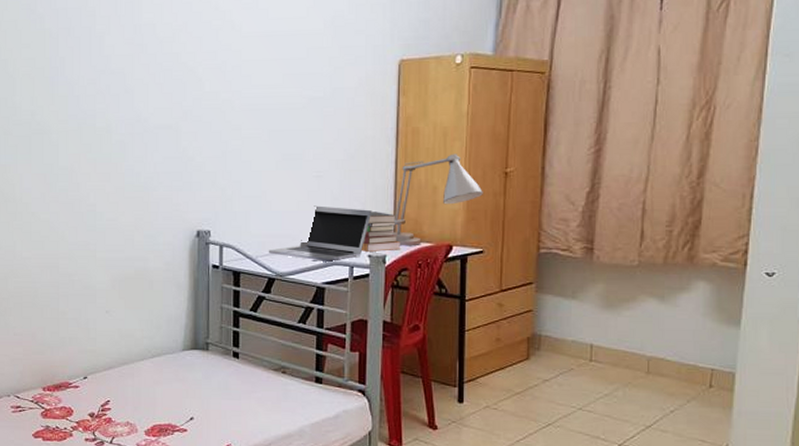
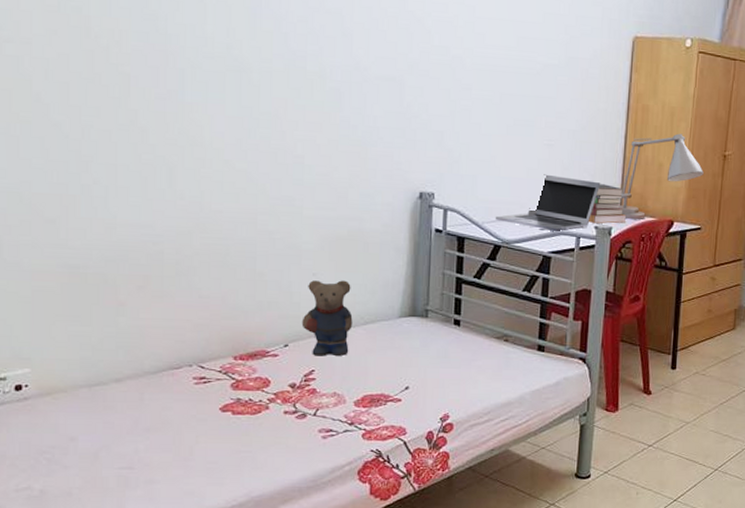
teddy bear: none [98,316,141,388] -> present [301,280,353,356]

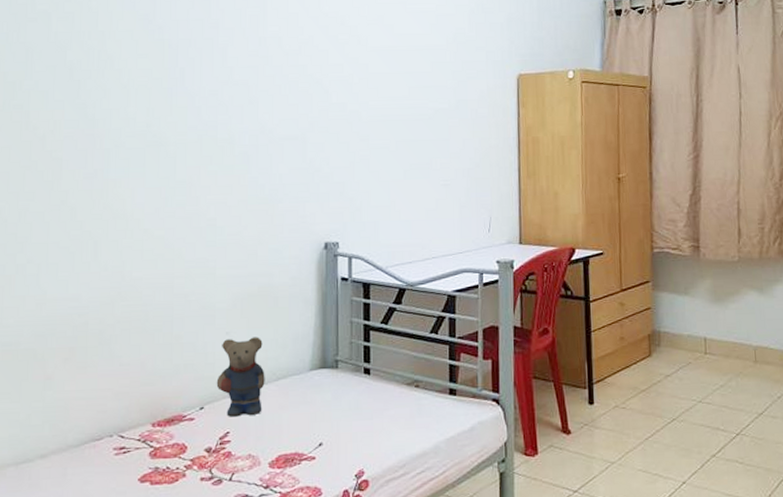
laptop: present [495,174,601,232] -> none [398,213,499,270]
books: present [589,184,627,224] -> none [490,218,527,259]
desk lamp: present [618,133,705,220] -> none [518,161,601,251]

